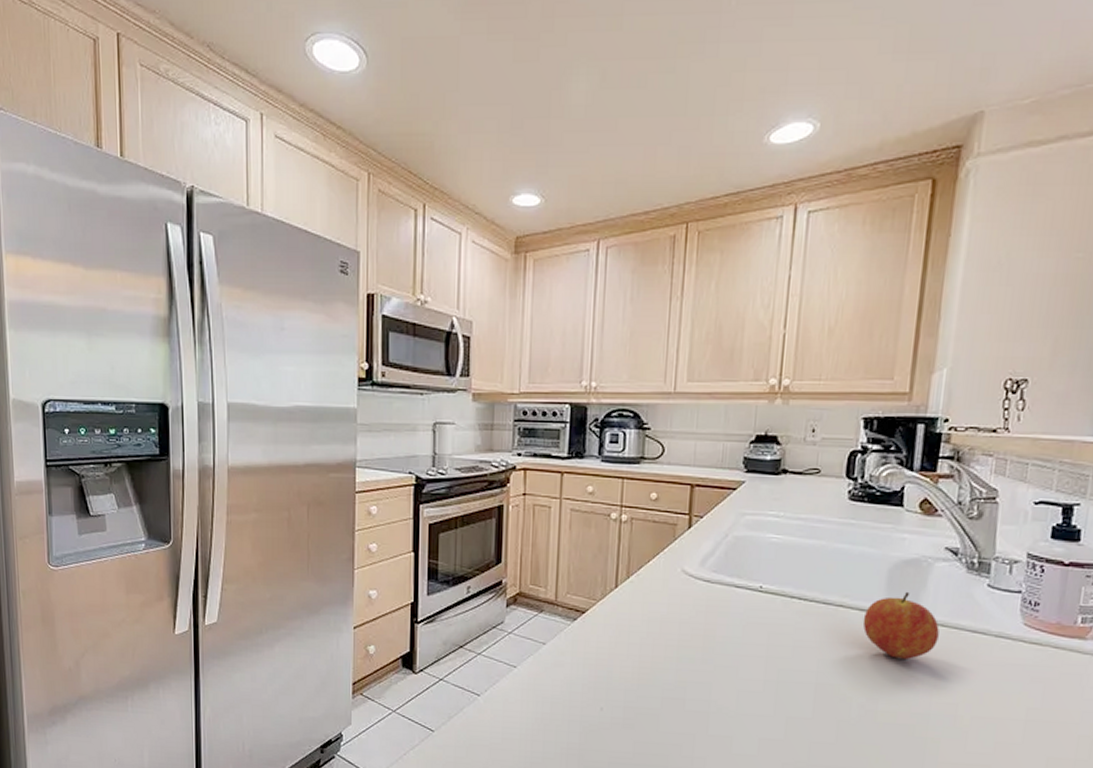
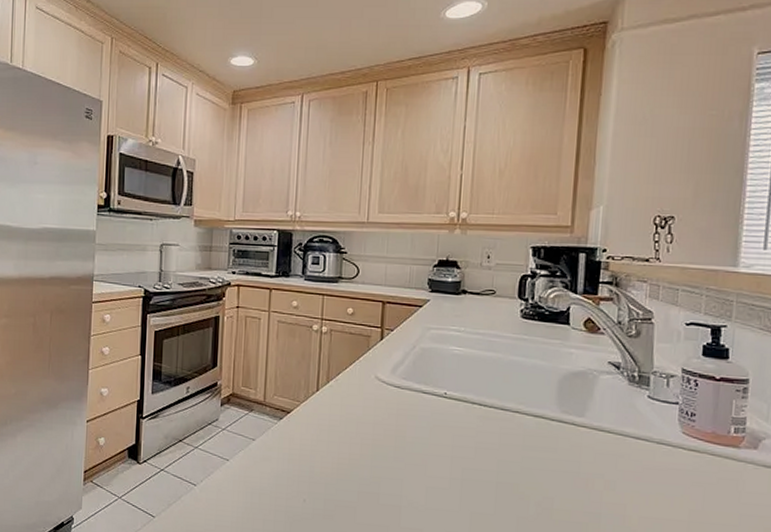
fruit: present [862,591,940,659] -> none [537,400,606,462]

